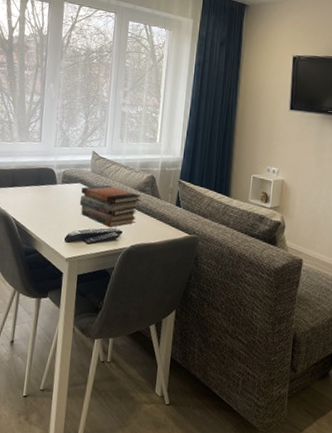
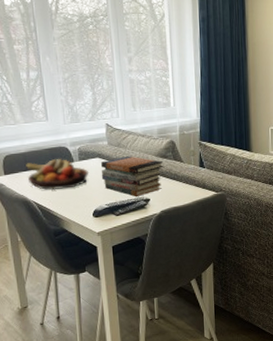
fruit bowl: none [12,178,69,210] -> present [26,158,90,190]

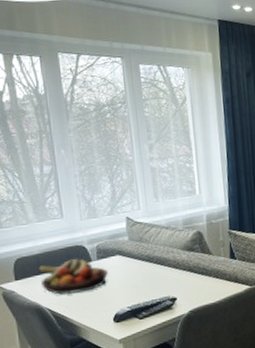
book stack: present [100,156,164,197] -> none [121,251,191,296]

